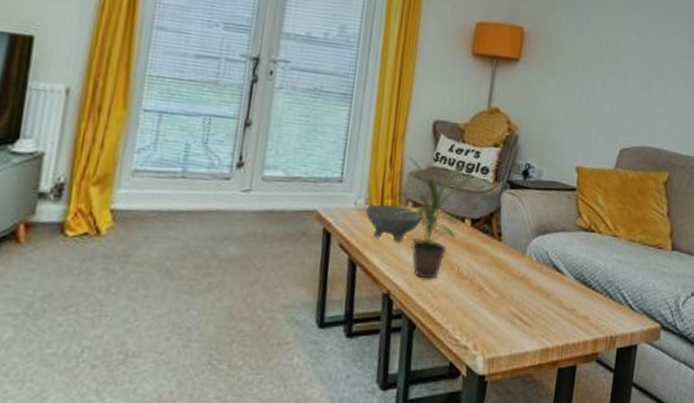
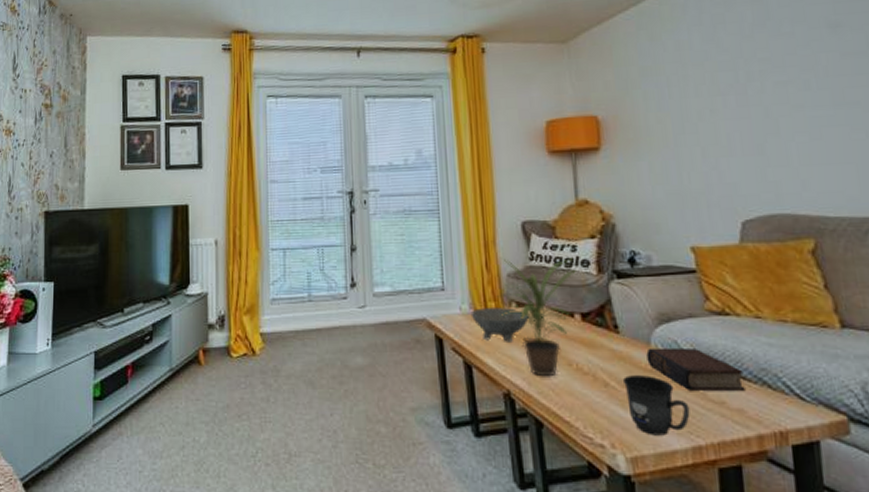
mug: none [495,282,546,339] -> present [622,375,690,436]
book: none [520,256,594,300] -> present [646,347,745,391]

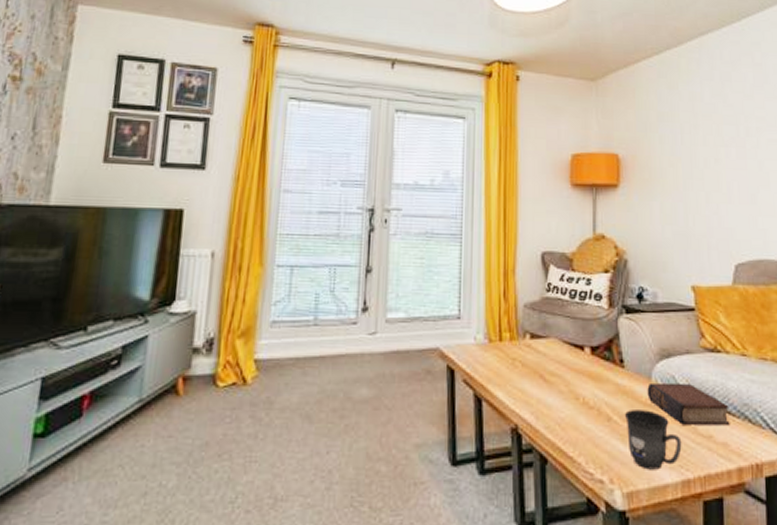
bowl: present [470,308,529,342] -> none [485,339,541,375]
potted plant: present [497,257,576,377] -> none [512,287,589,411]

